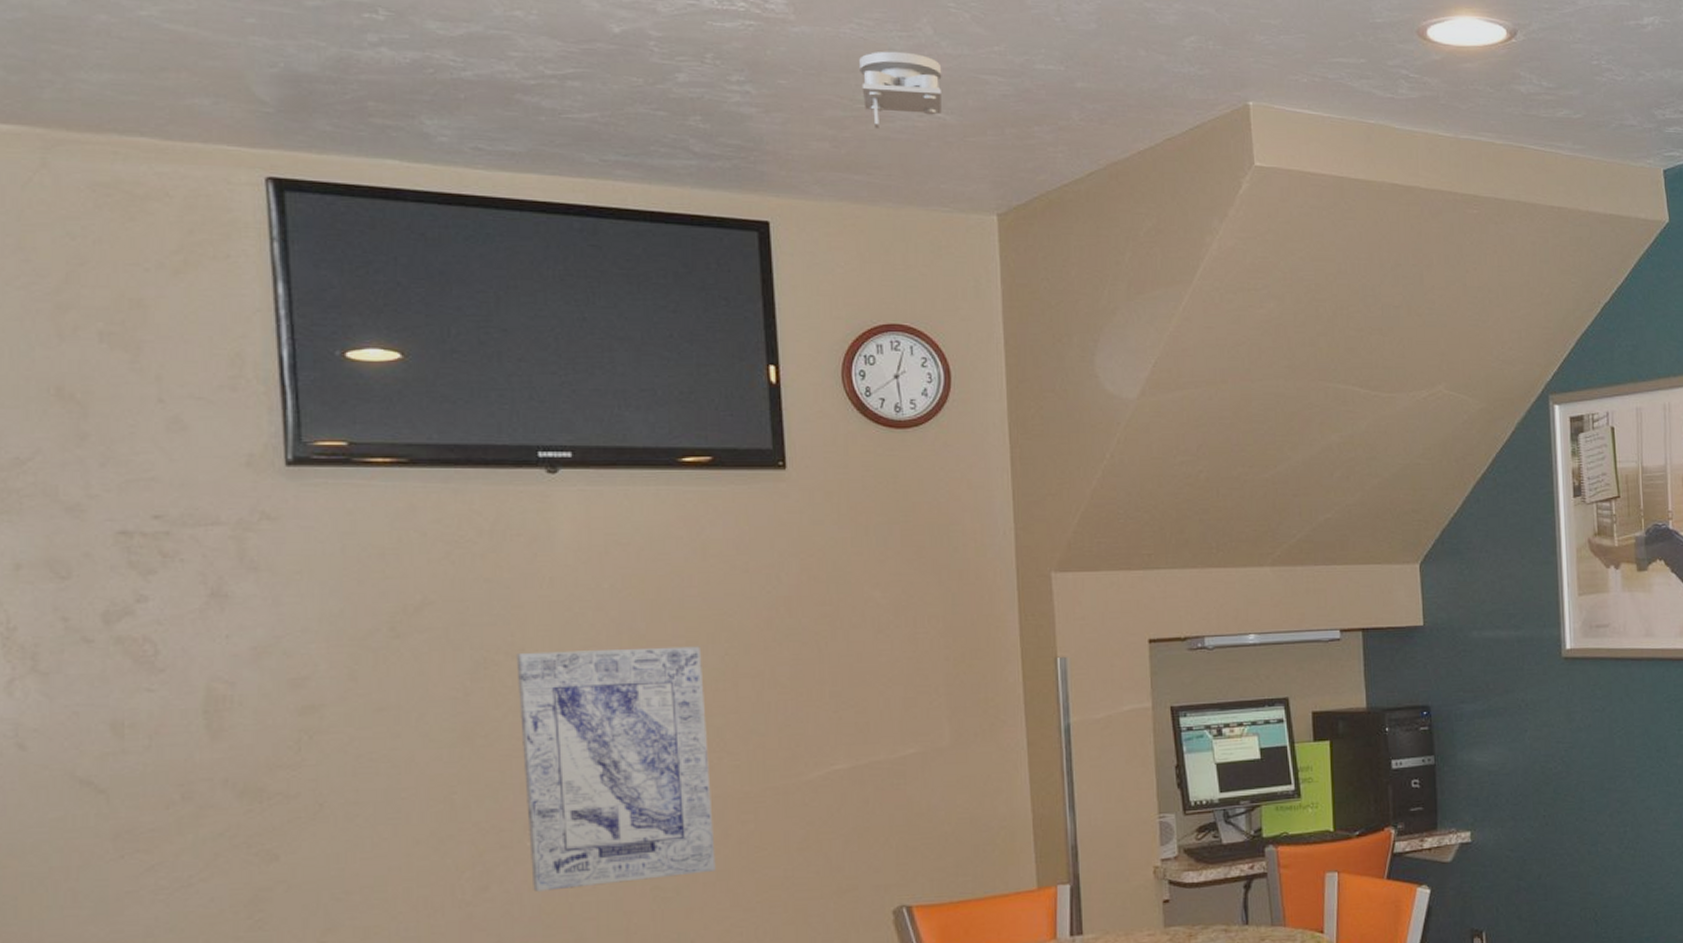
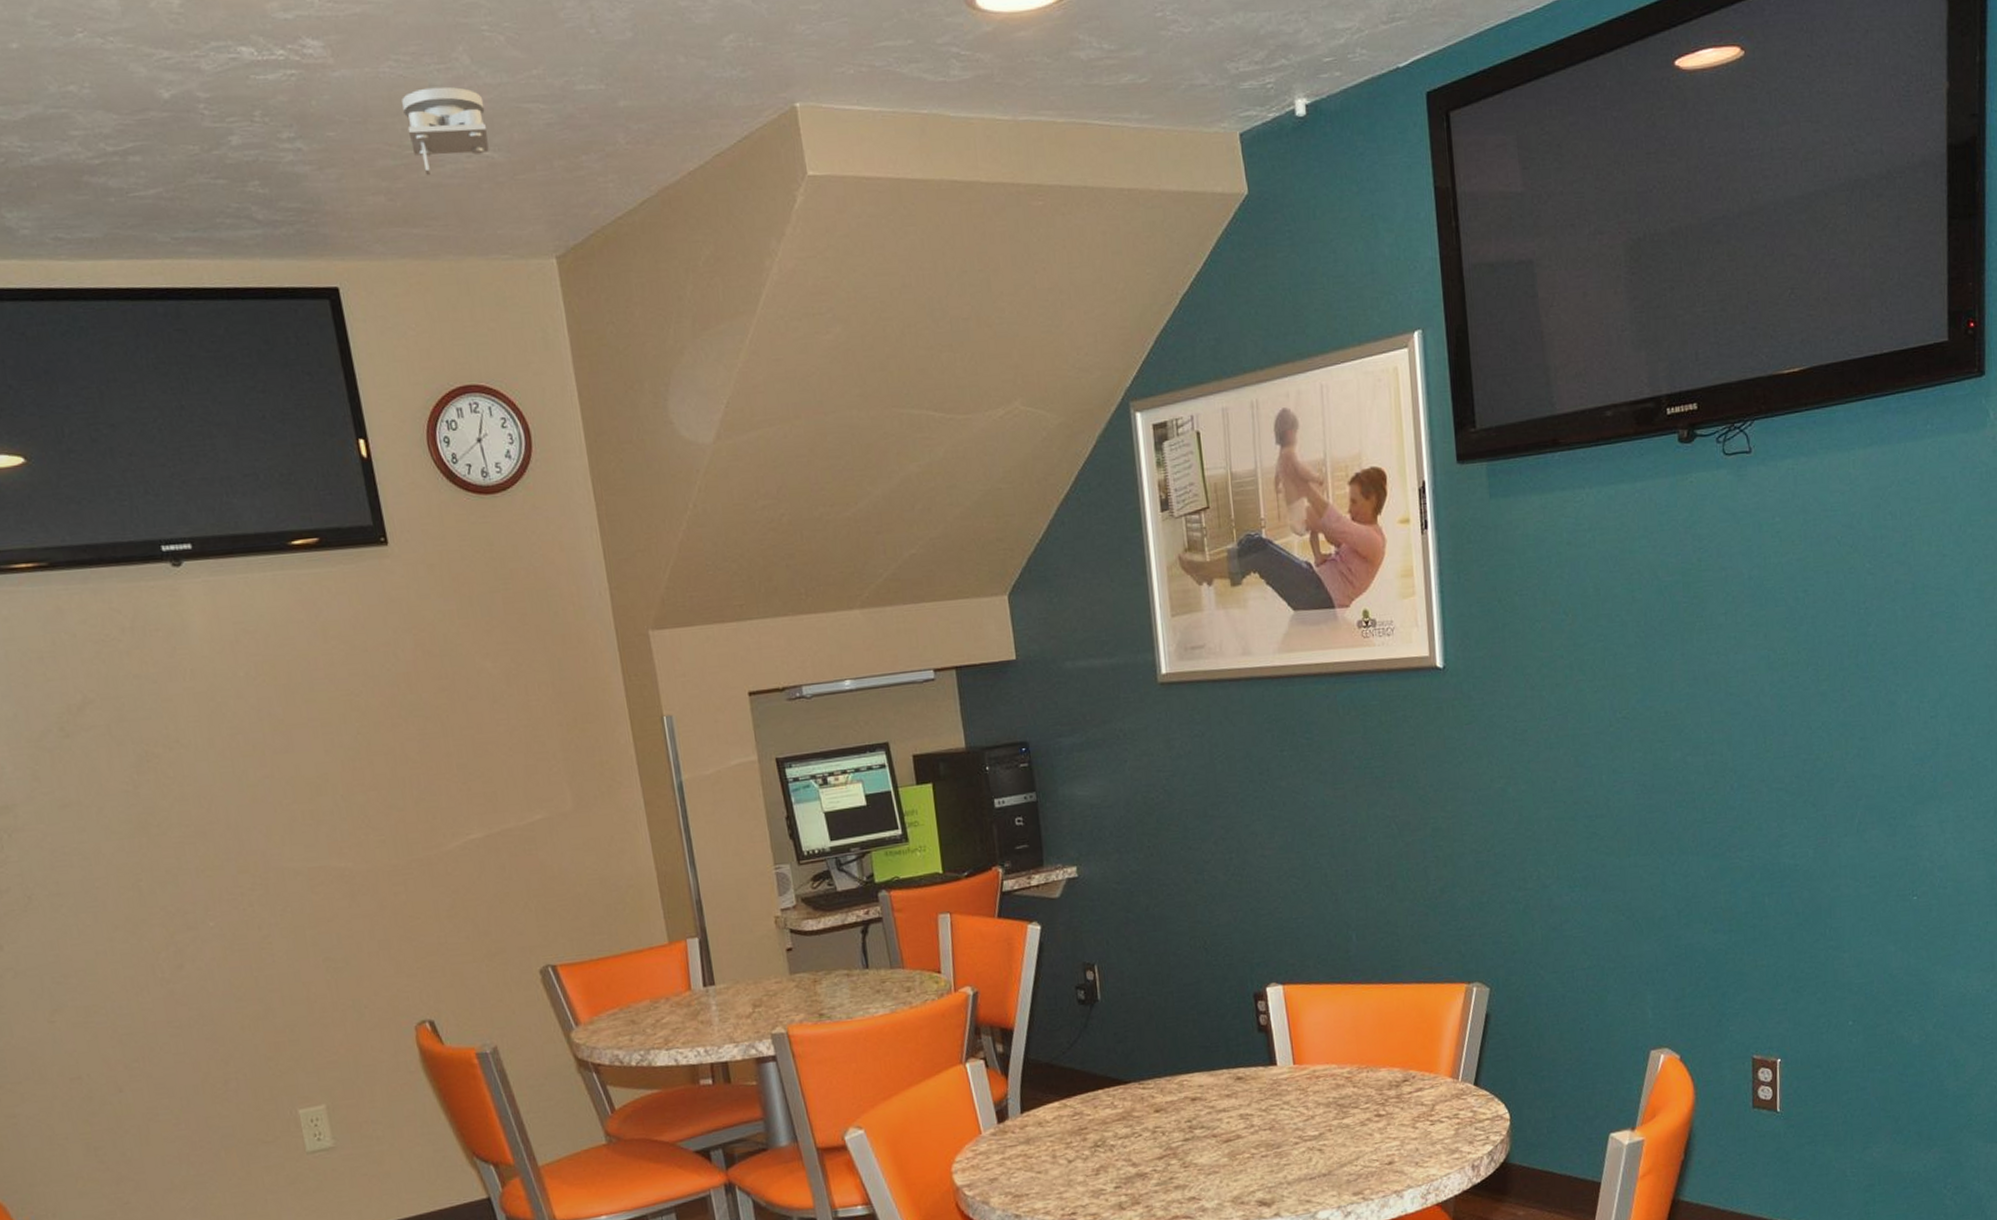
wall art: present [516,646,716,892] -> none [173,727,377,968]

